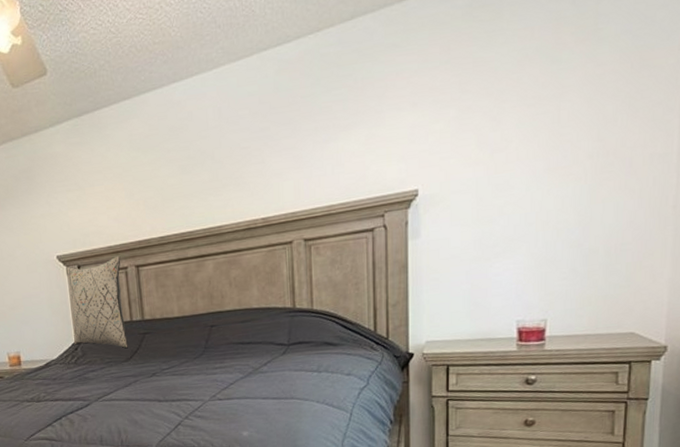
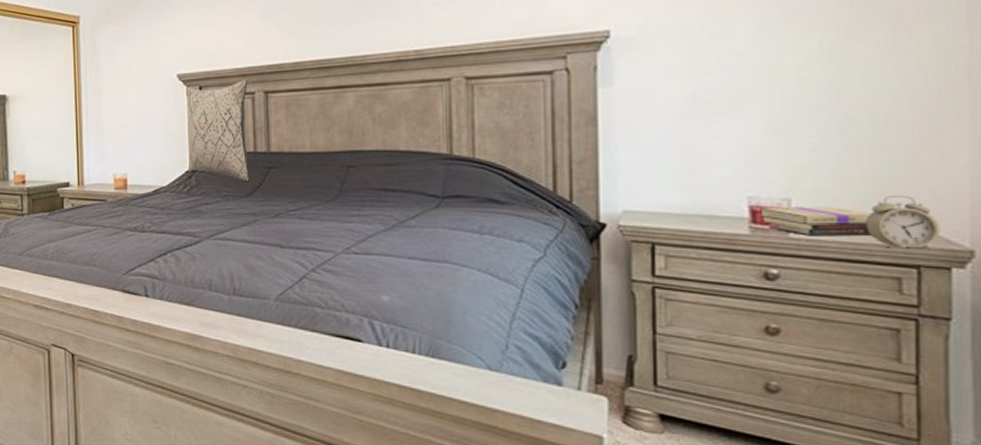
books: none [525,322,601,348] -> present [760,205,872,237]
alarm clock: none [597,308,647,351] -> present [865,194,941,249]

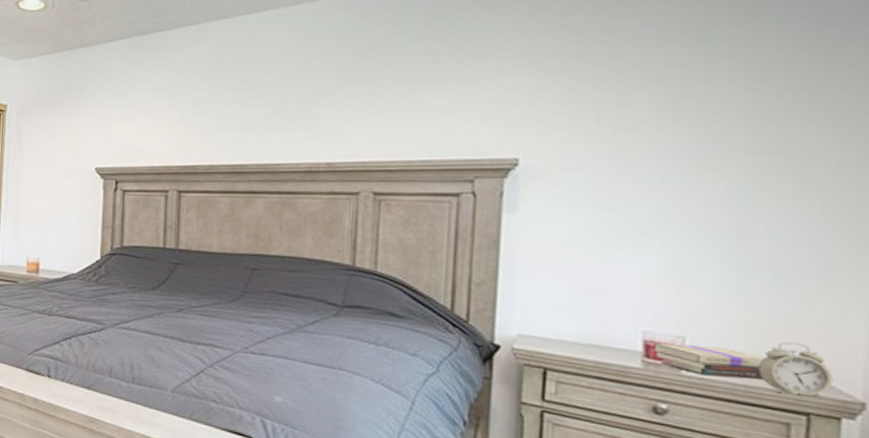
pillow: present [186,79,249,183] -> none [98,177,163,277]

